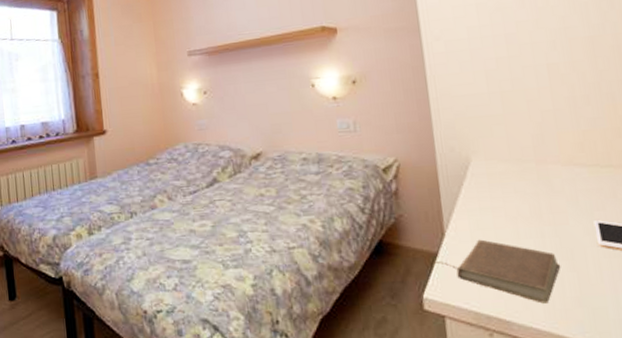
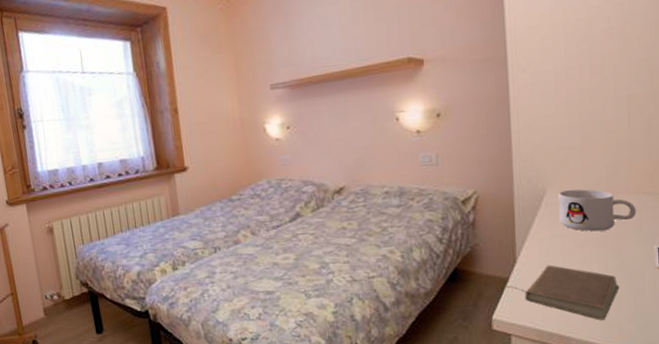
mug: none [483,159,570,205] -> present [558,189,637,232]

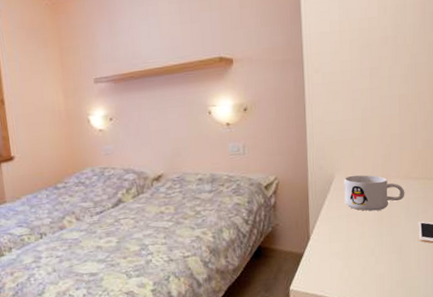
book: present [503,265,619,321] -> none [299,240,391,287]

